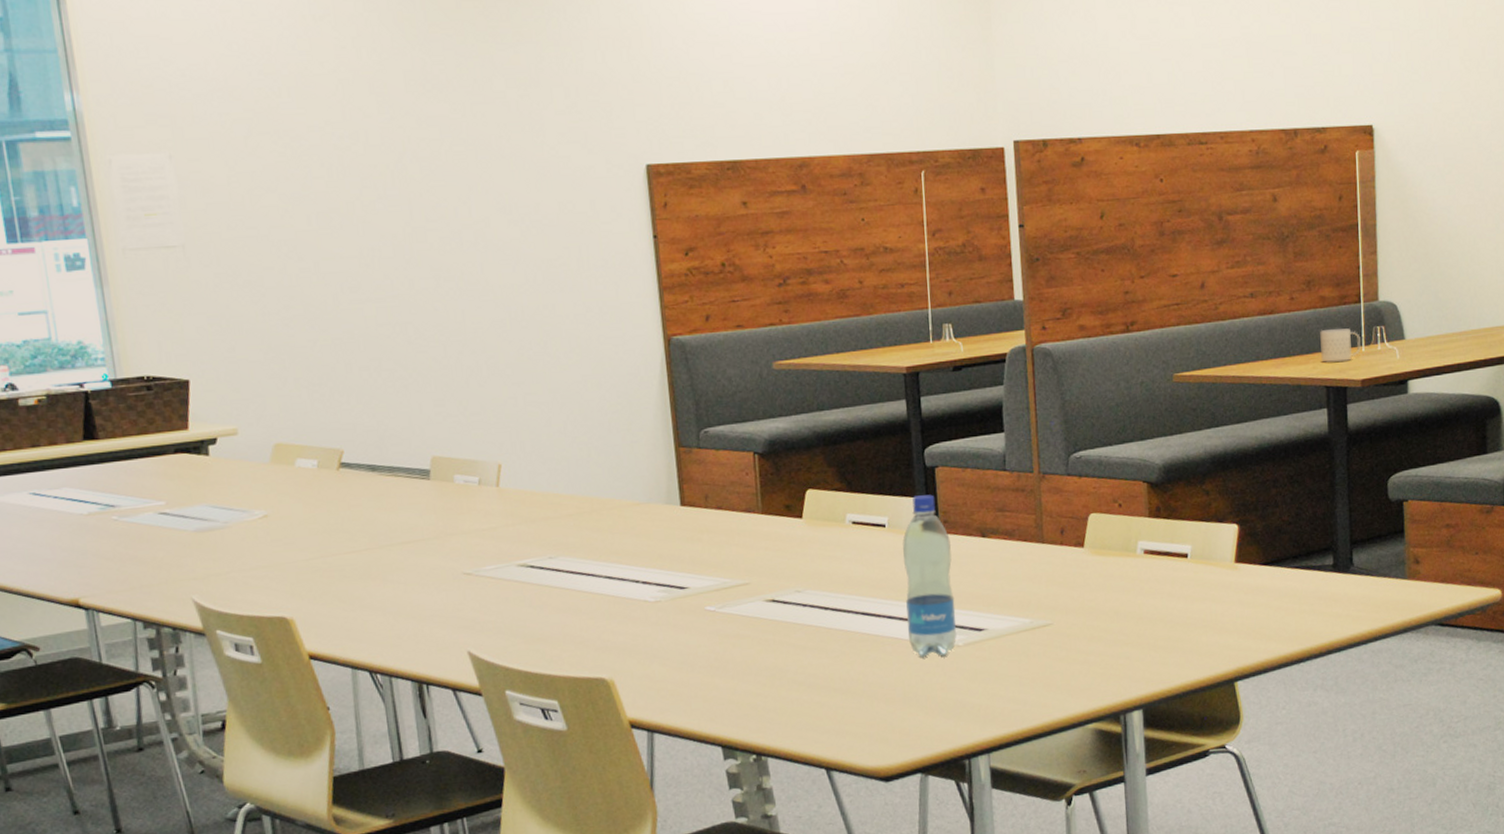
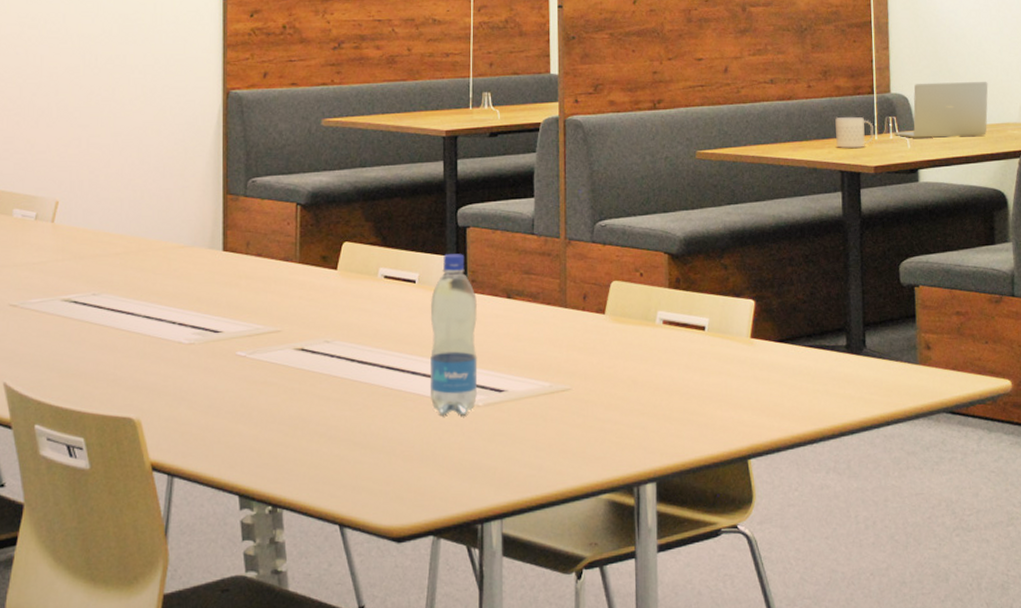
laptop: none [1381,282,1483,348] -> present [893,81,988,138]

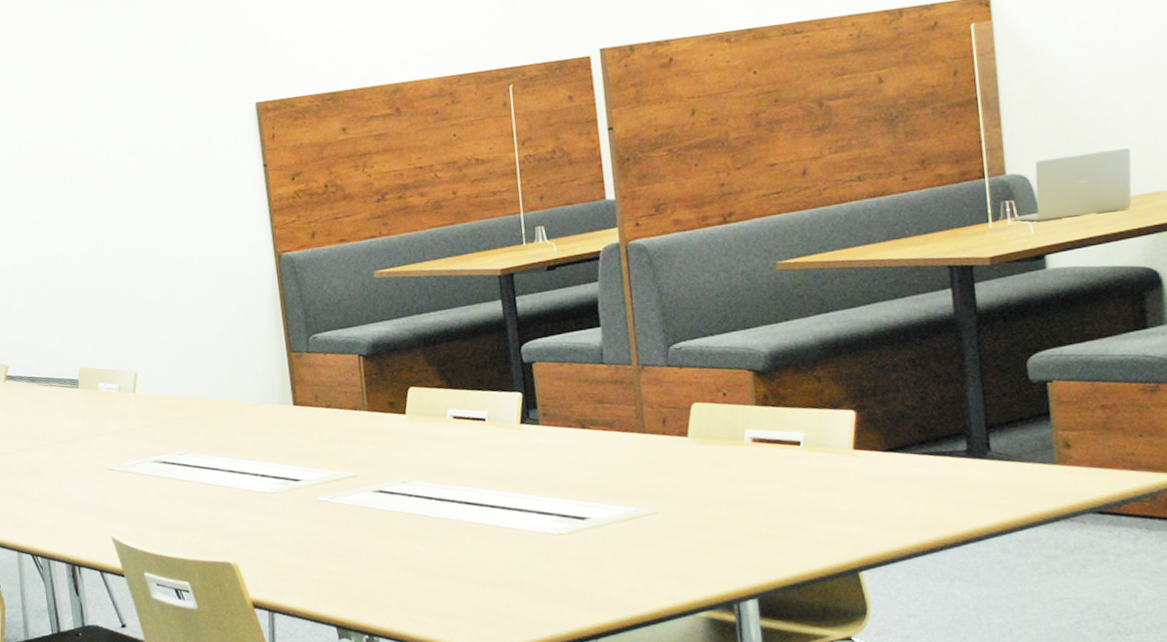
bottle: present [429,254,478,416] -> none [503,389,560,545]
mug: present [835,116,874,149] -> none [939,205,988,243]

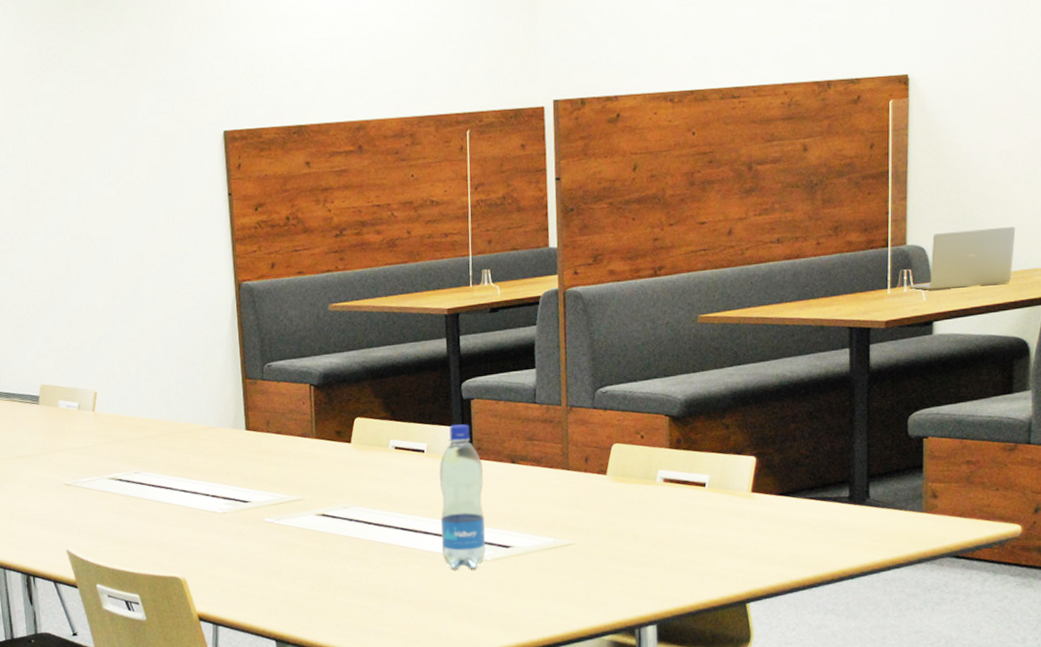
bottle: none [503,389,560,545] -> present [439,424,486,570]

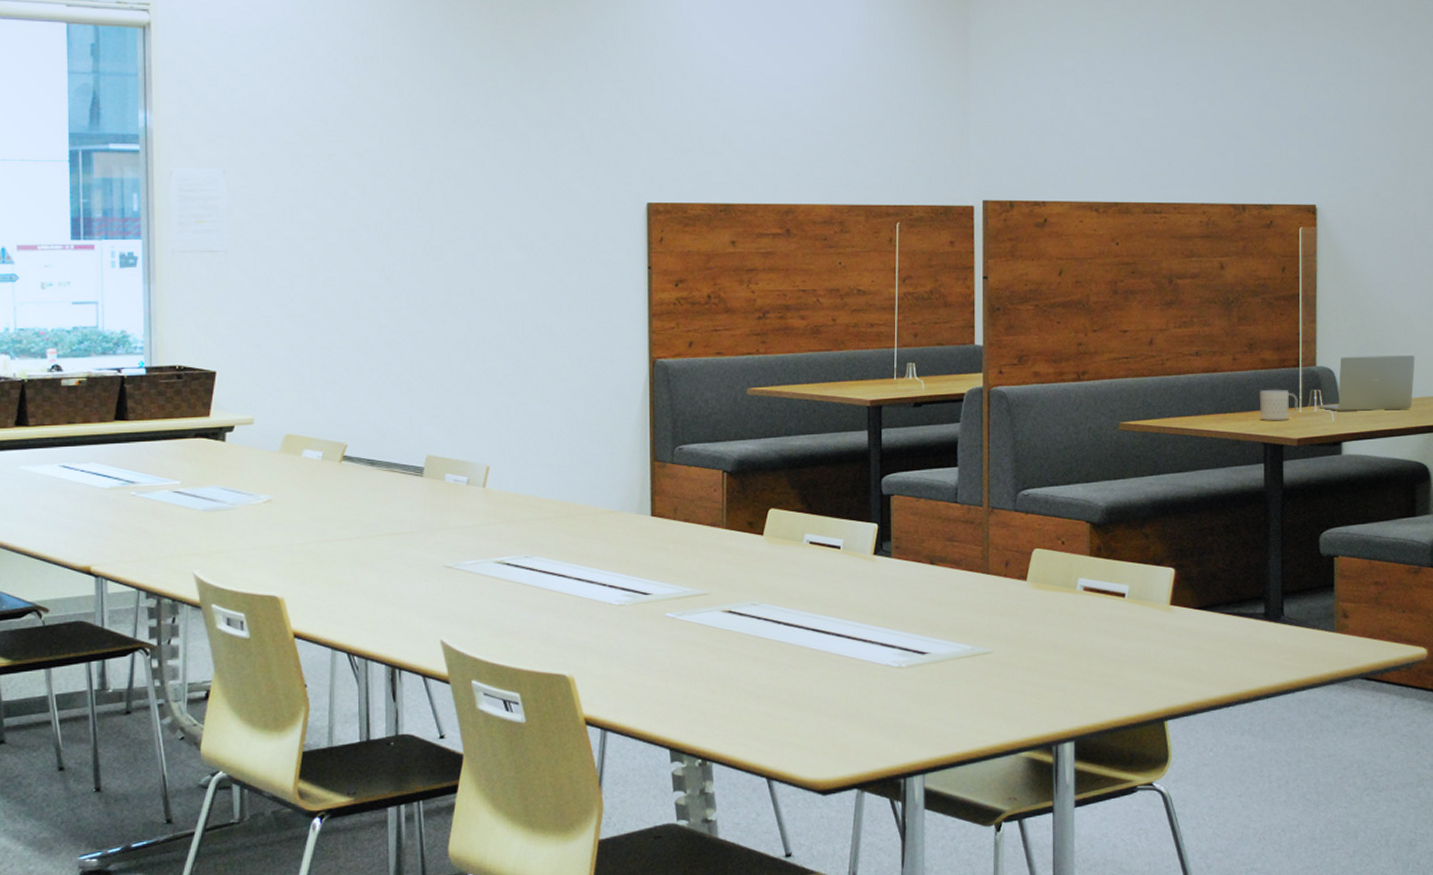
bottle: present [439,424,486,570] -> none [854,521,902,676]
mug: none [845,272,886,305] -> present [1260,389,1298,421]

